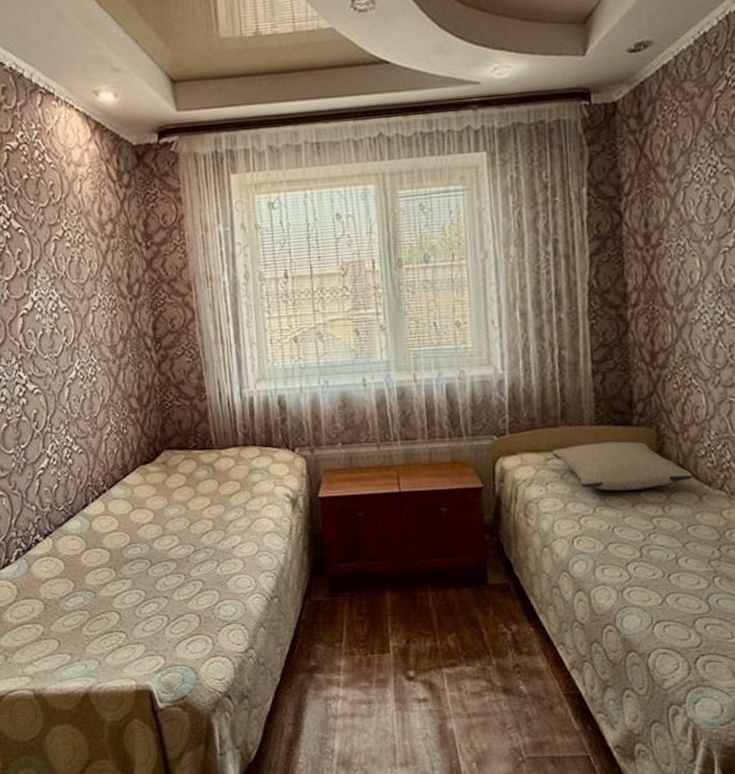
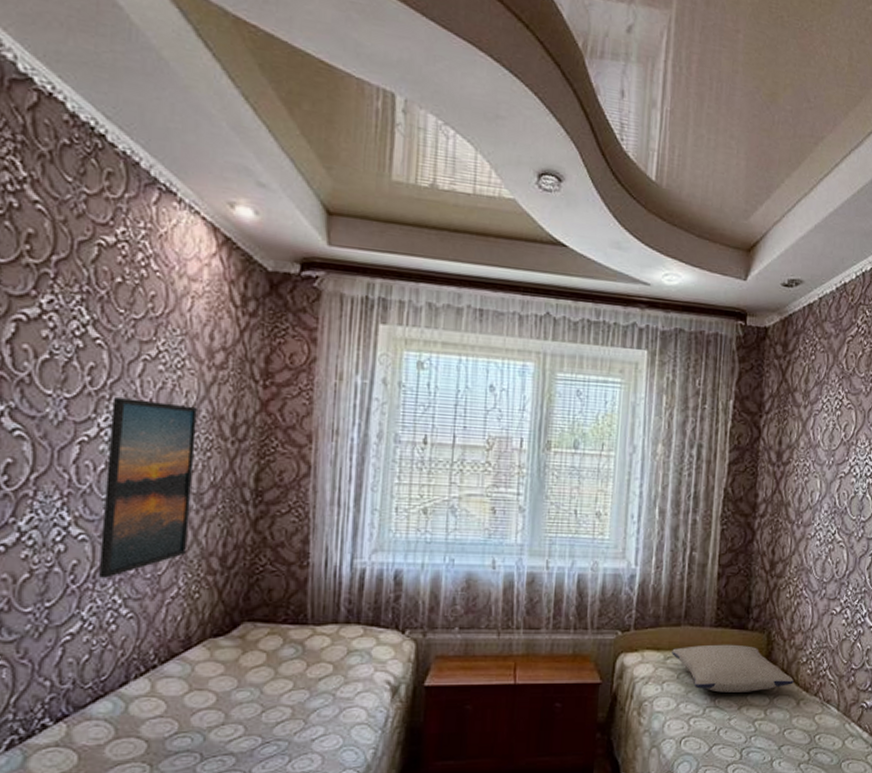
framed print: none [38,273,112,422] -> present [99,398,197,578]

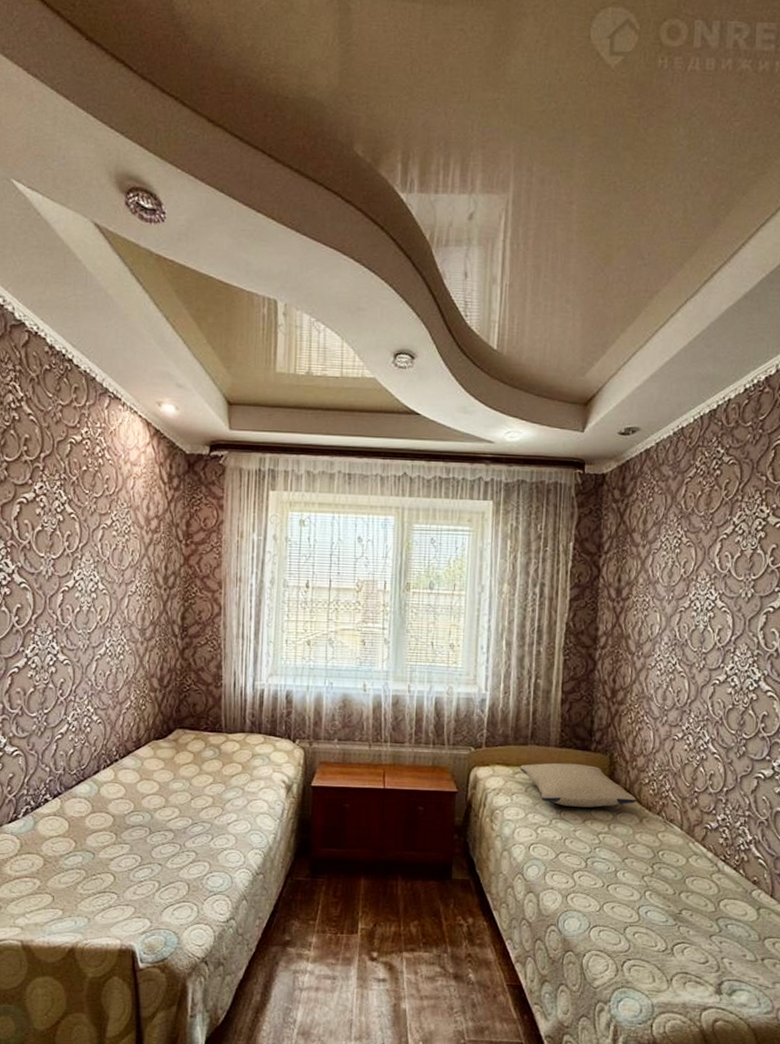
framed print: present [99,398,197,578] -> none [78,557,140,693]

